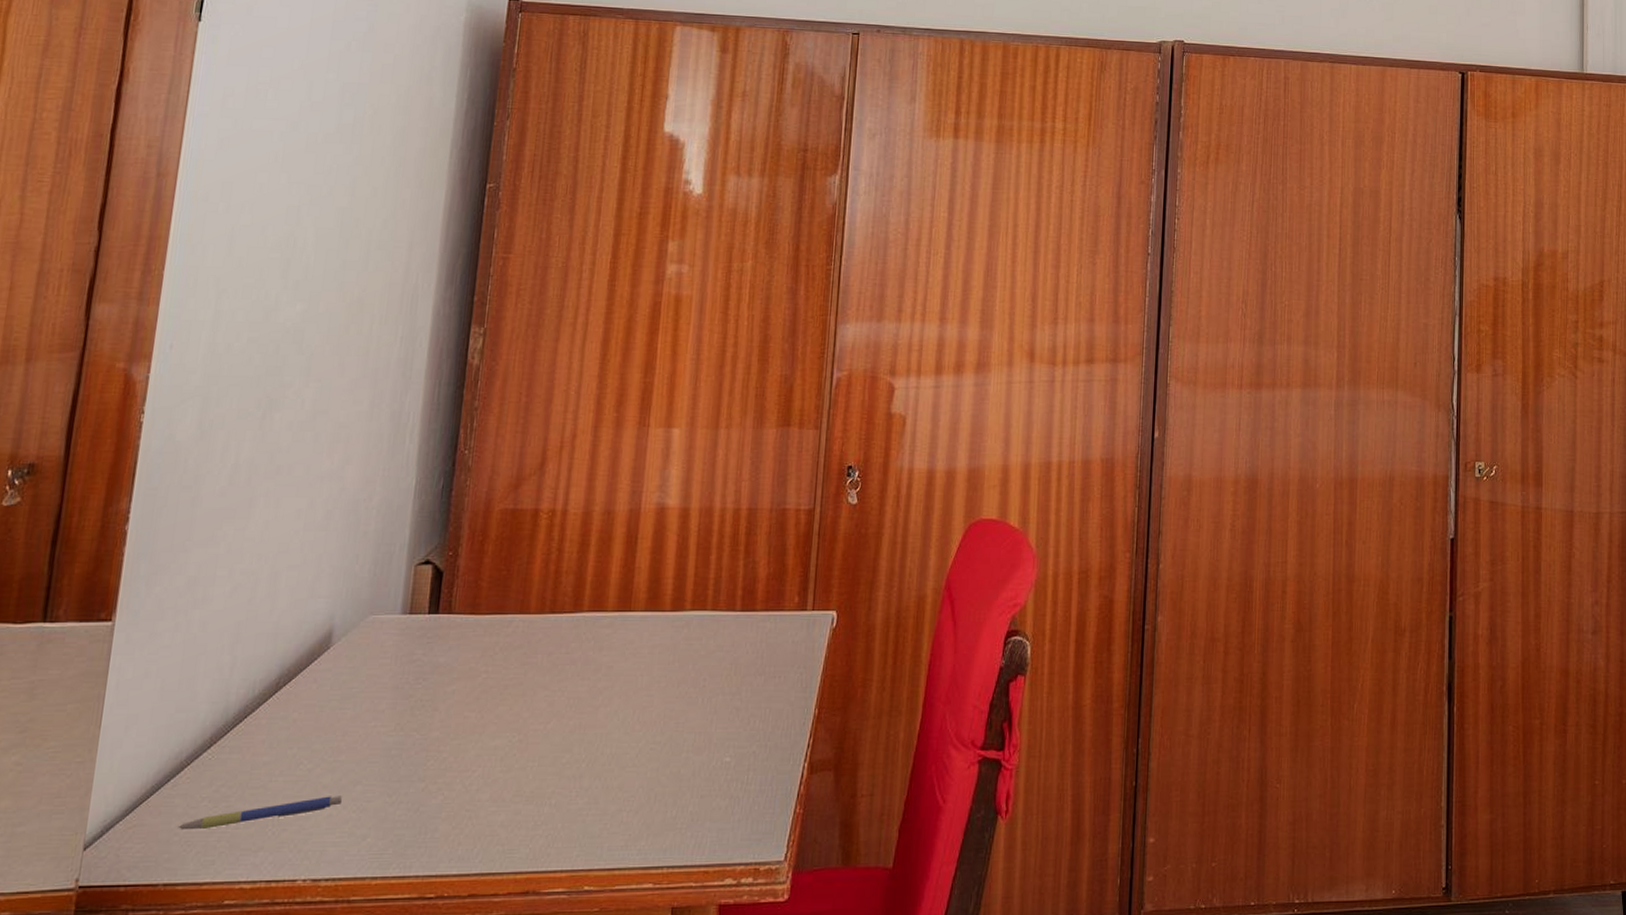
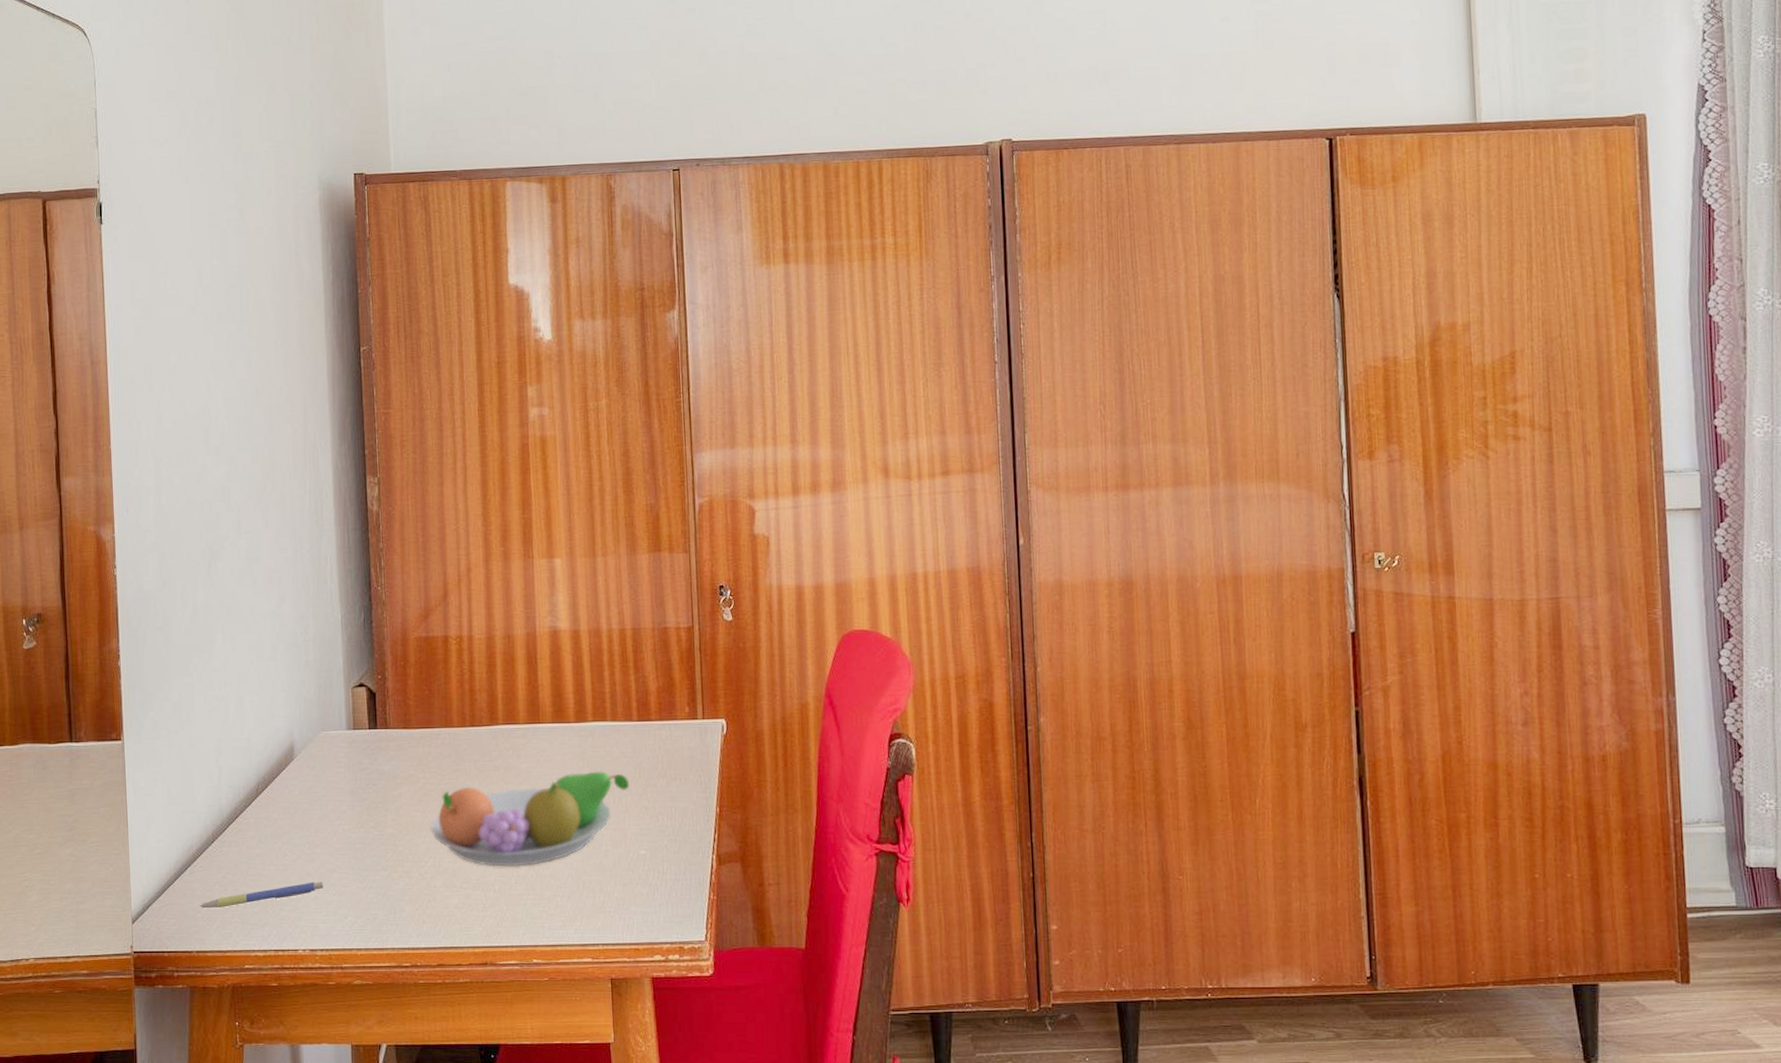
fruit bowl: none [484,667,722,777] -> present [431,771,629,867]

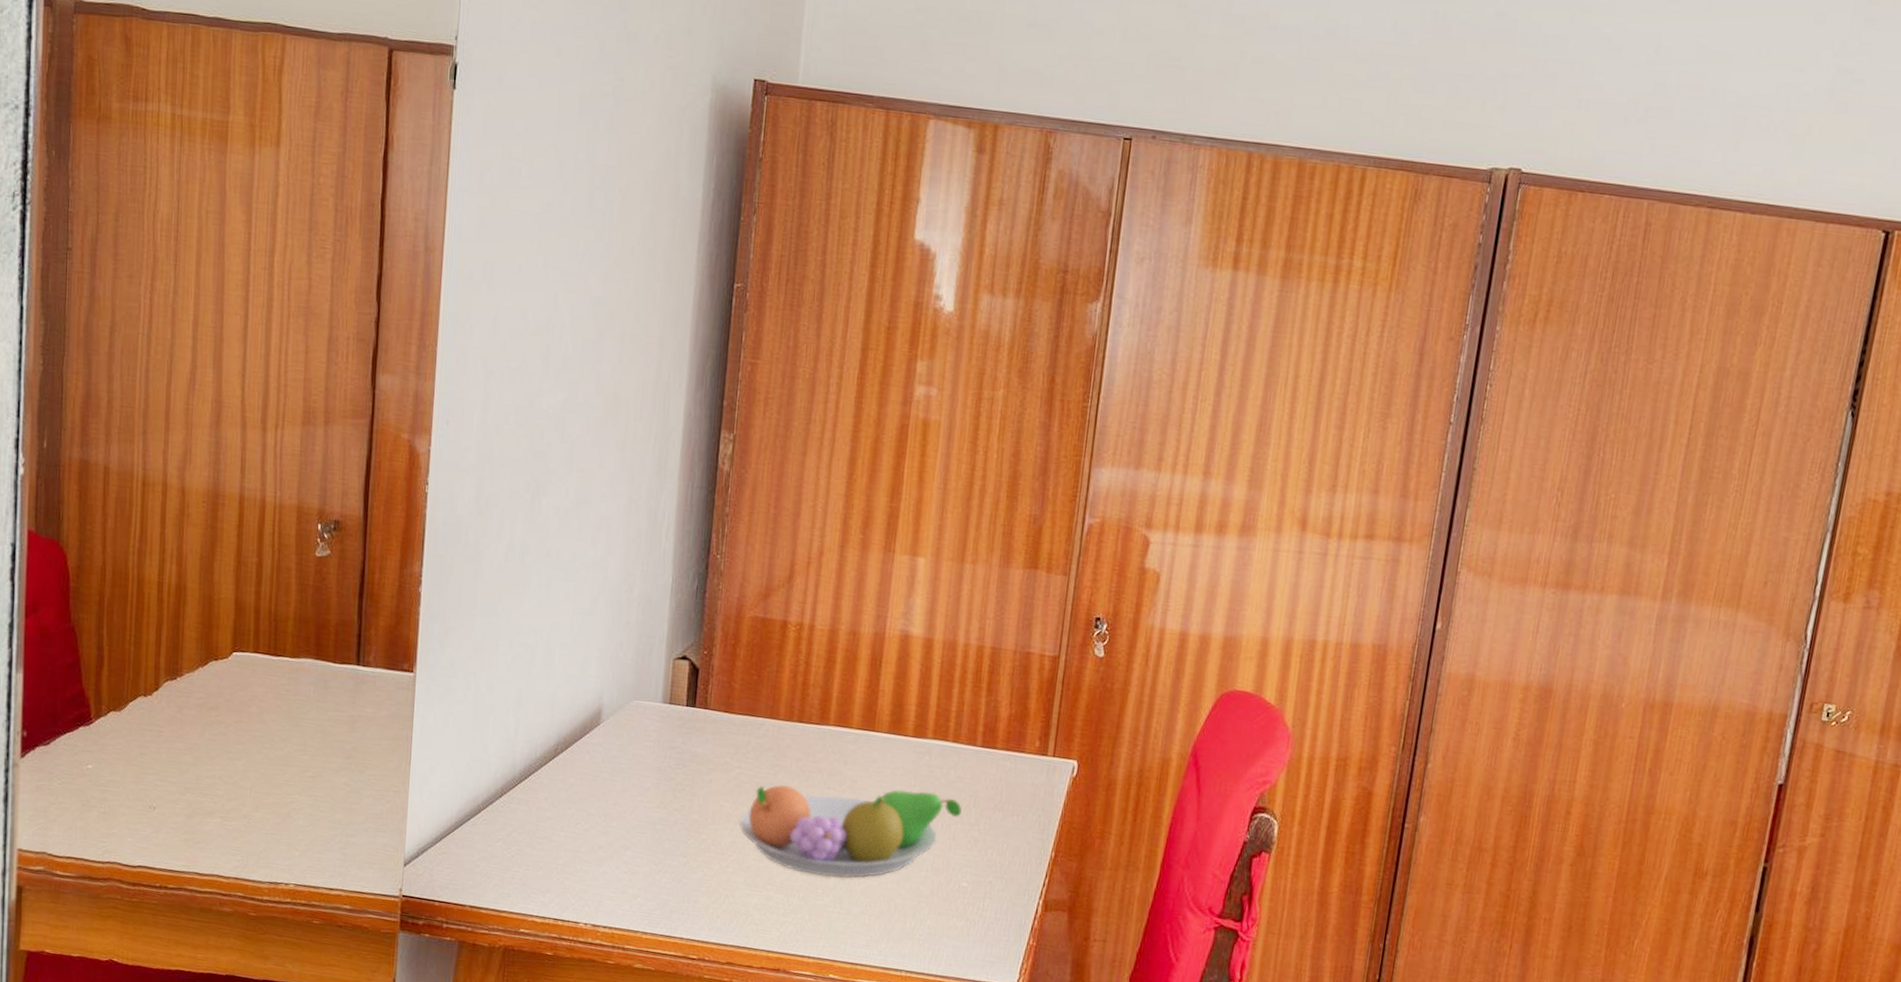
pen: present [199,882,323,909] -> none [478,855,615,868]

